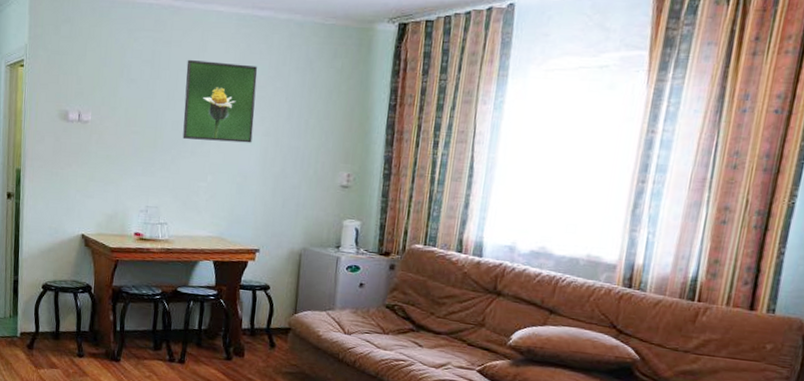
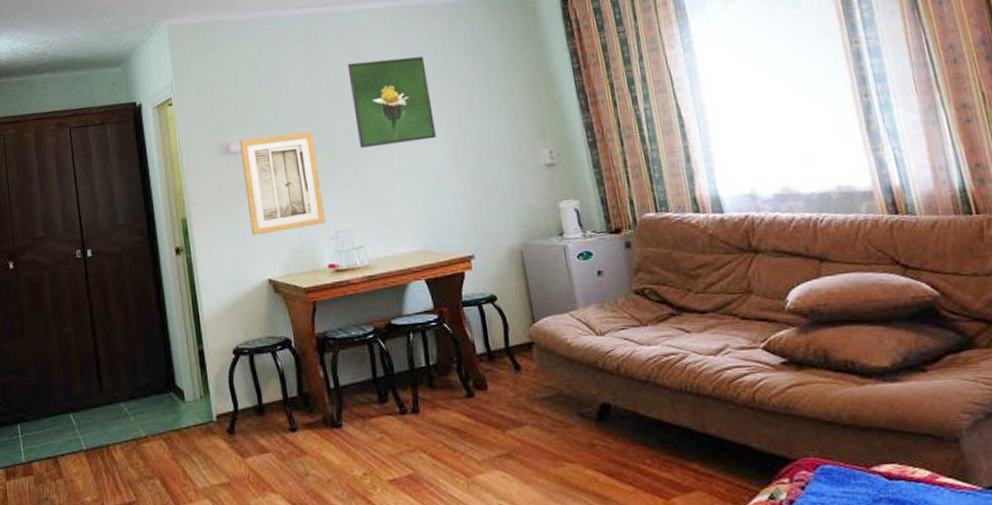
wall art: none [74,111,144,198] -> present [239,131,326,236]

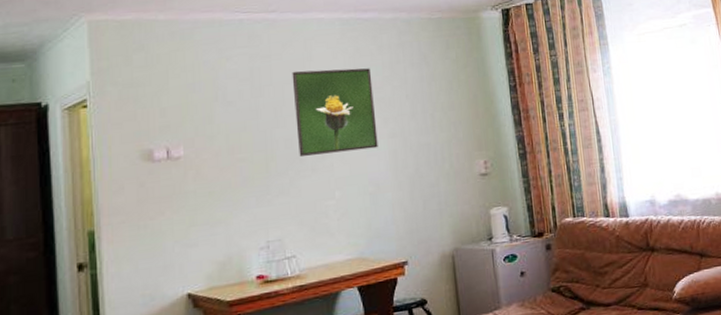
wall art: present [239,131,326,236] -> none [165,139,257,248]

